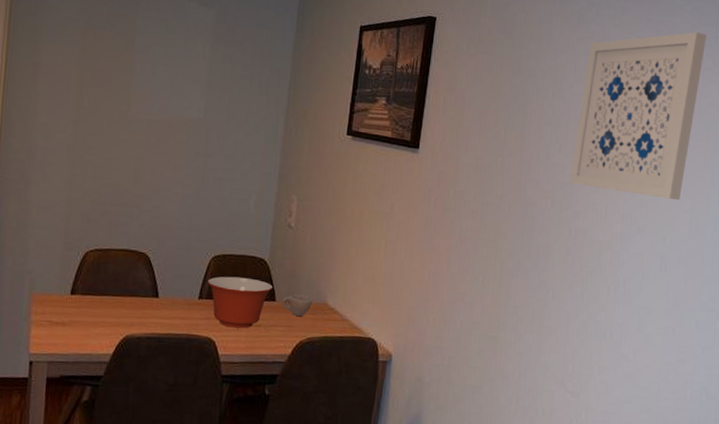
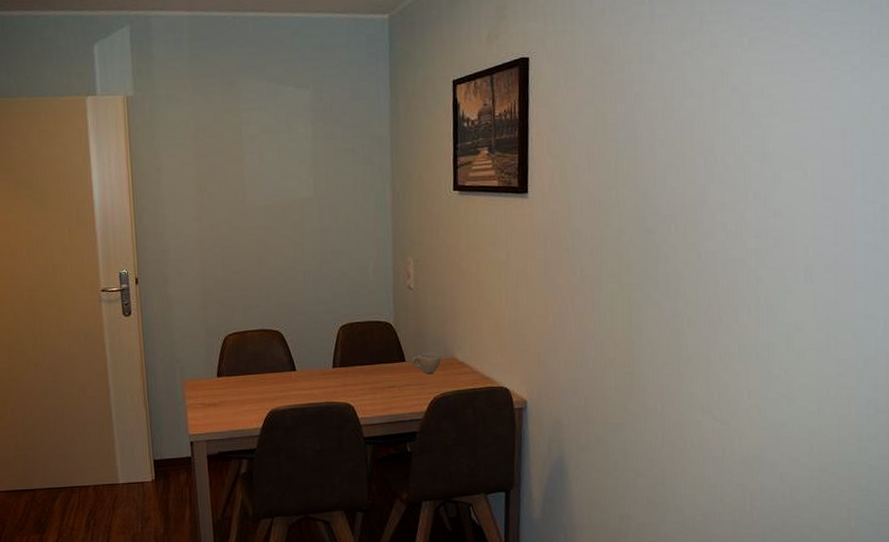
mixing bowl: present [207,276,273,328] -> none [339,342,402,392]
wall art: present [569,32,706,200] -> none [691,21,830,206]

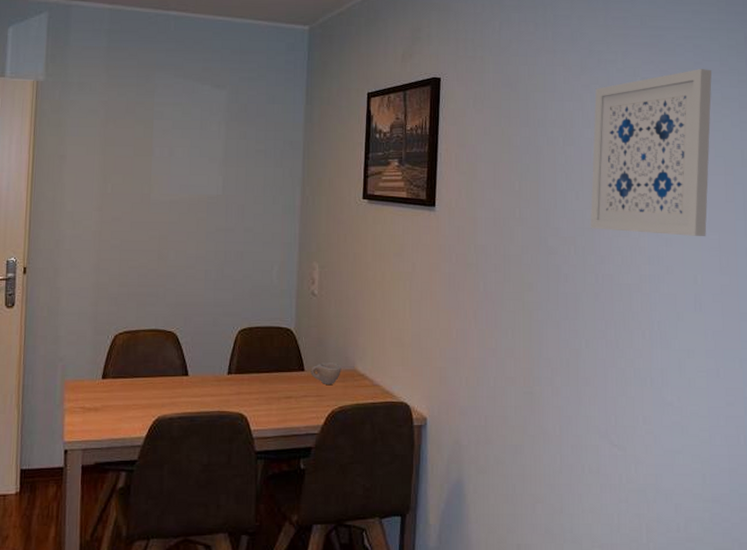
wall art: none [691,21,830,206] -> present [590,69,712,236]

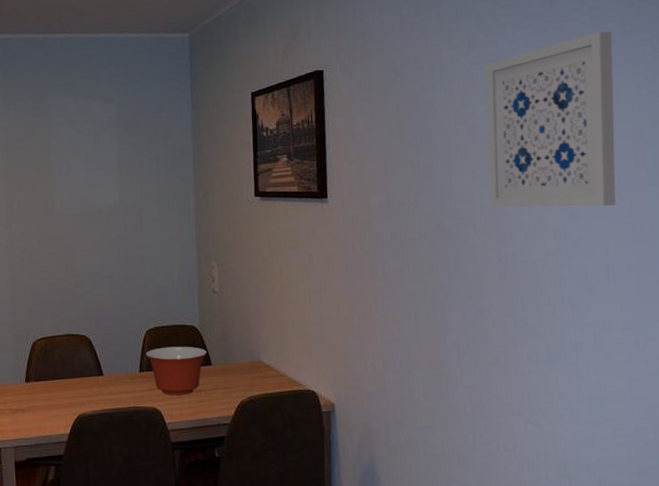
mixing bowl: none [236,349,301,401] -> present [145,346,208,396]
cup: present [311,363,342,384] -> none [217,356,247,377]

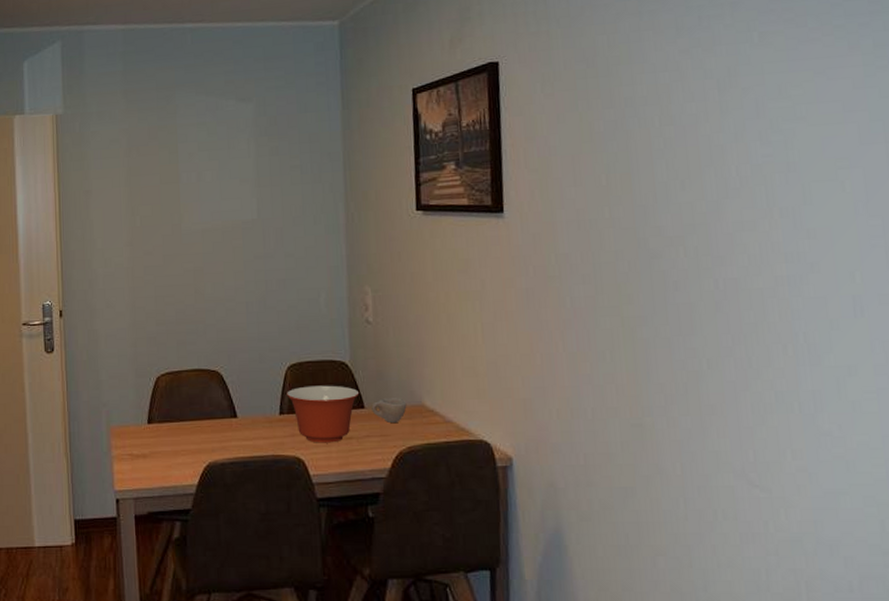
cup: none [217,356,247,377] -> present [371,398,407,423]
wall art: present [485,31,616,208] -> none [697,10,864,225]

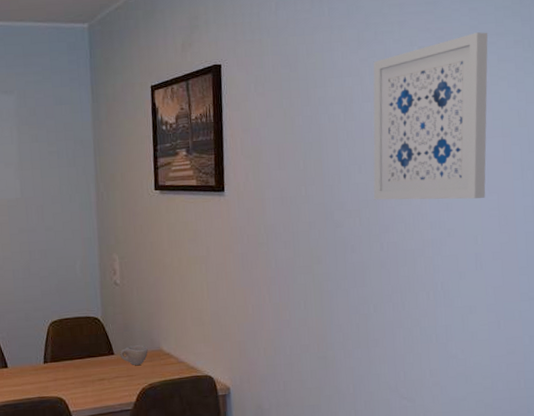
mixing bowl: present [287,385,360,443] -> none [49,337,110,385]
wall art: none [697,10,864,225] -> present [373,32,488,200]

